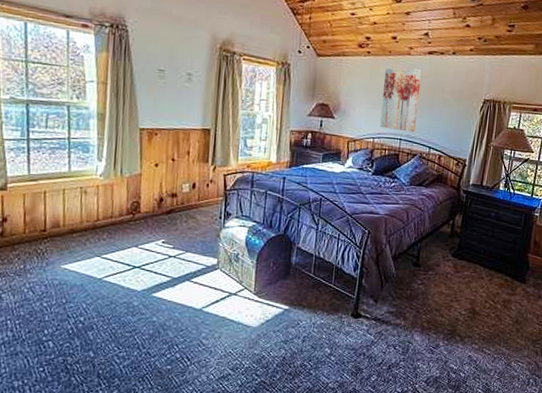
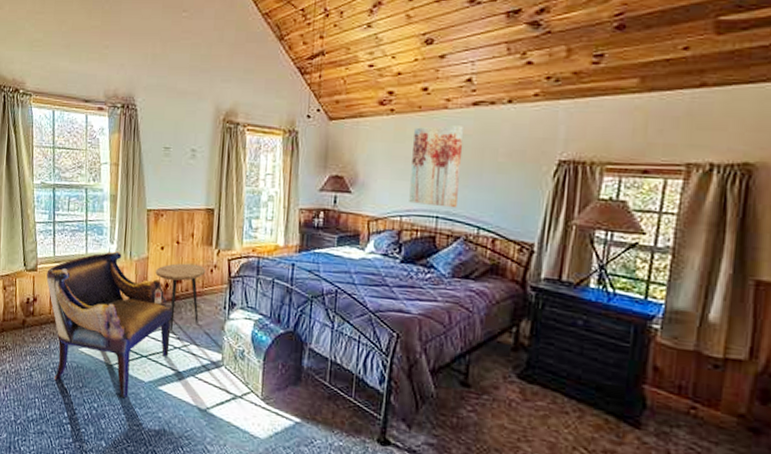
armchair: none [19,168,169,309] -> present [46,251,174,399]
side table: none [149,178,202,241] -> present [155,263,206,331]

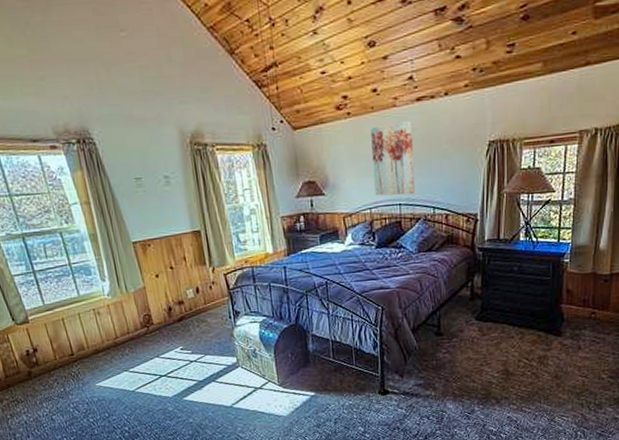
armchair: present [46,251,174,399] -> none [40,287,187,417]
side table: present [155,263,206,331] -> none [155,284,208,348]

